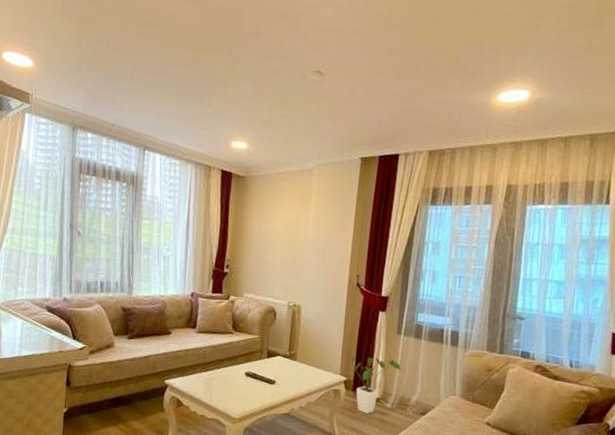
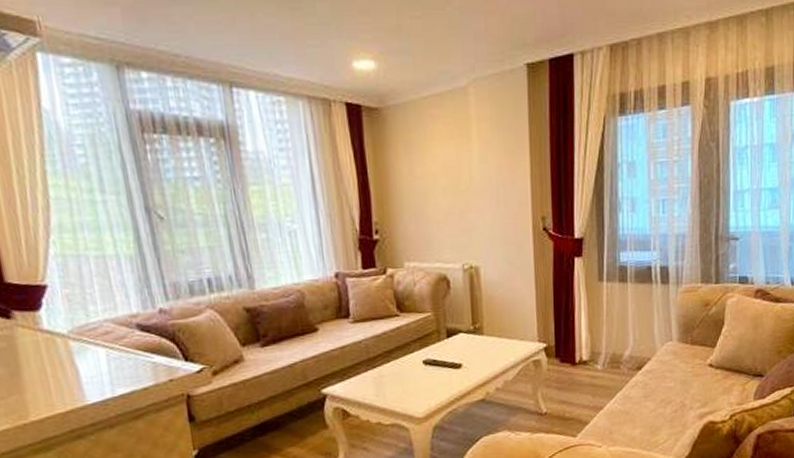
house plant: present [347,357,401,414] -> none [545,312,608,381]

